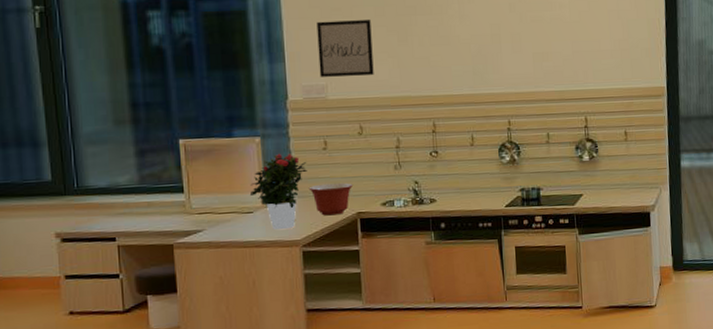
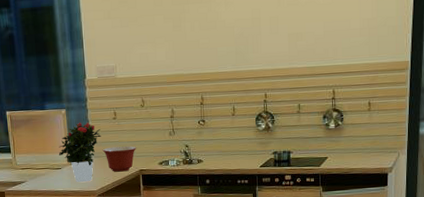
wall art: present [316,19,374,77] -> none [107,9,153,60]

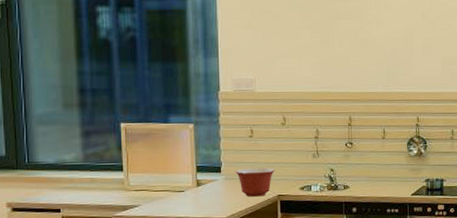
potted flower: present [58,122,101,183] -> none [182,139,234,208]

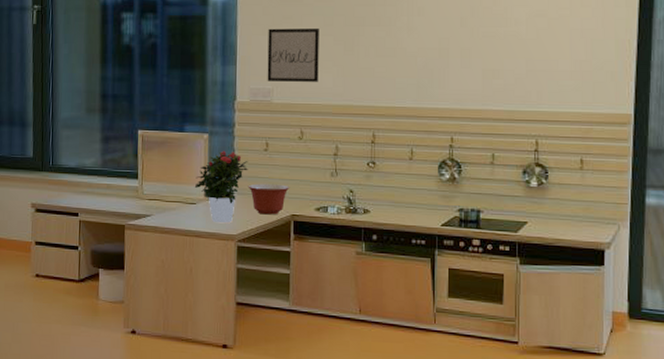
potted flower: none [182,139,234,208] -> present [194,150,248,224]
wall art: none [248,21,298,72] -> present [267,27,319,82]

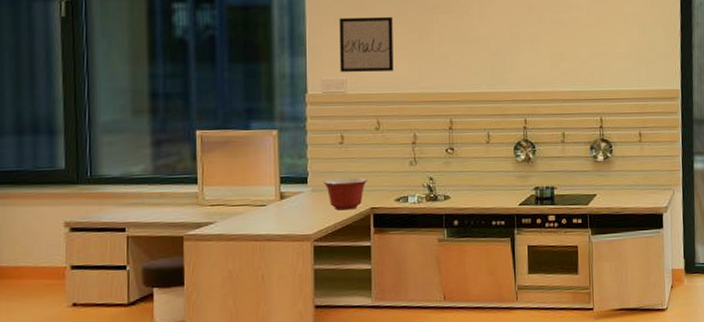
potted flower: present [194,150,248,224] -> none [263,146,323,224]

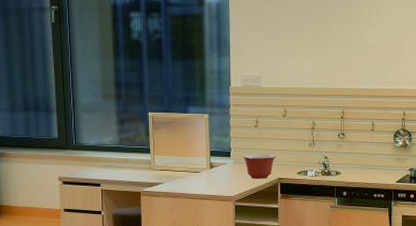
wall art: present [339,16,394,72] -> none [256,24,298,69]

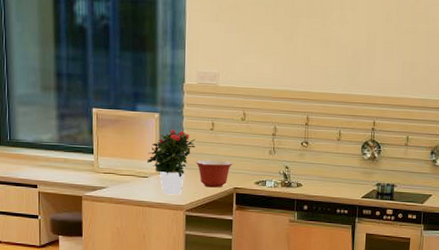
potted flower: none [198,127,242,187] -> present [146,129,196,195]

